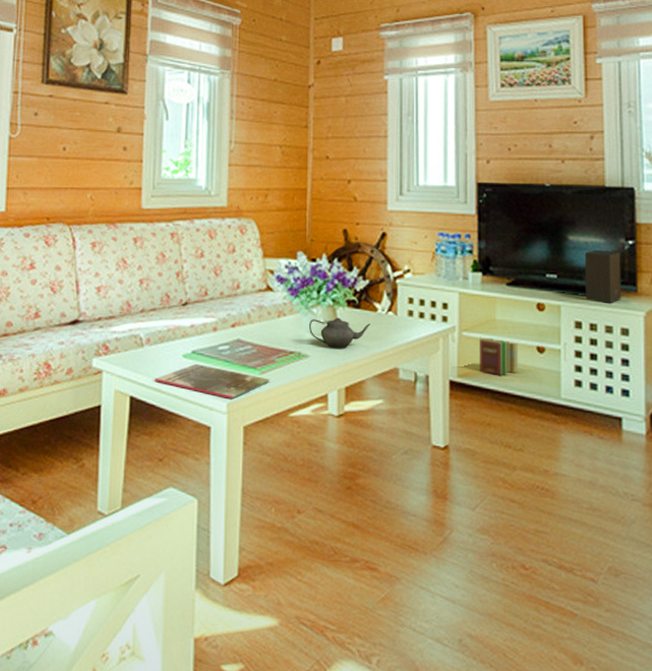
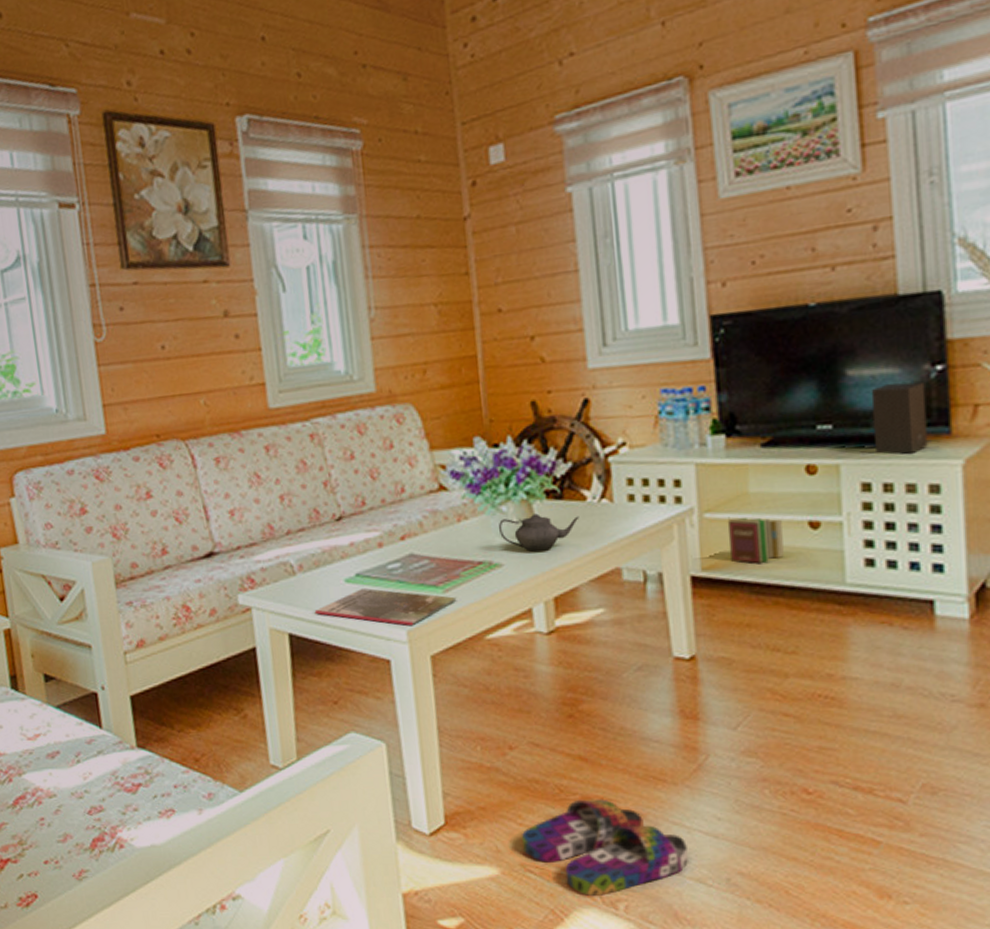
slippers: none [299,561,430,650] -> present [521,799,688,896]

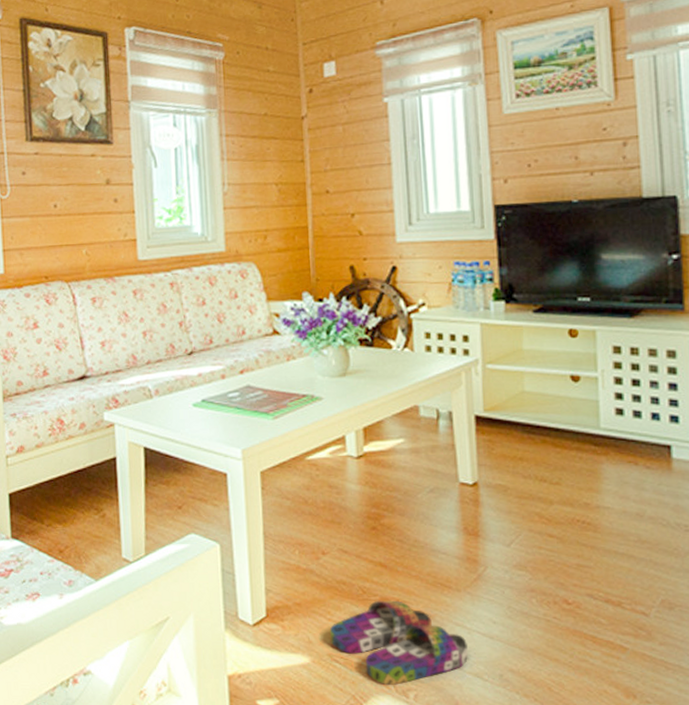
magazine: present [314,588,457,626] -> none [166,411,284,446]
teapot: present [499,513,580,553] -> none [321,357,386,390]
books: present [727,516,784,564] -> none [505,368,550,409]
speaker: present [871,382,928,455] -> none [621,267,666,325]

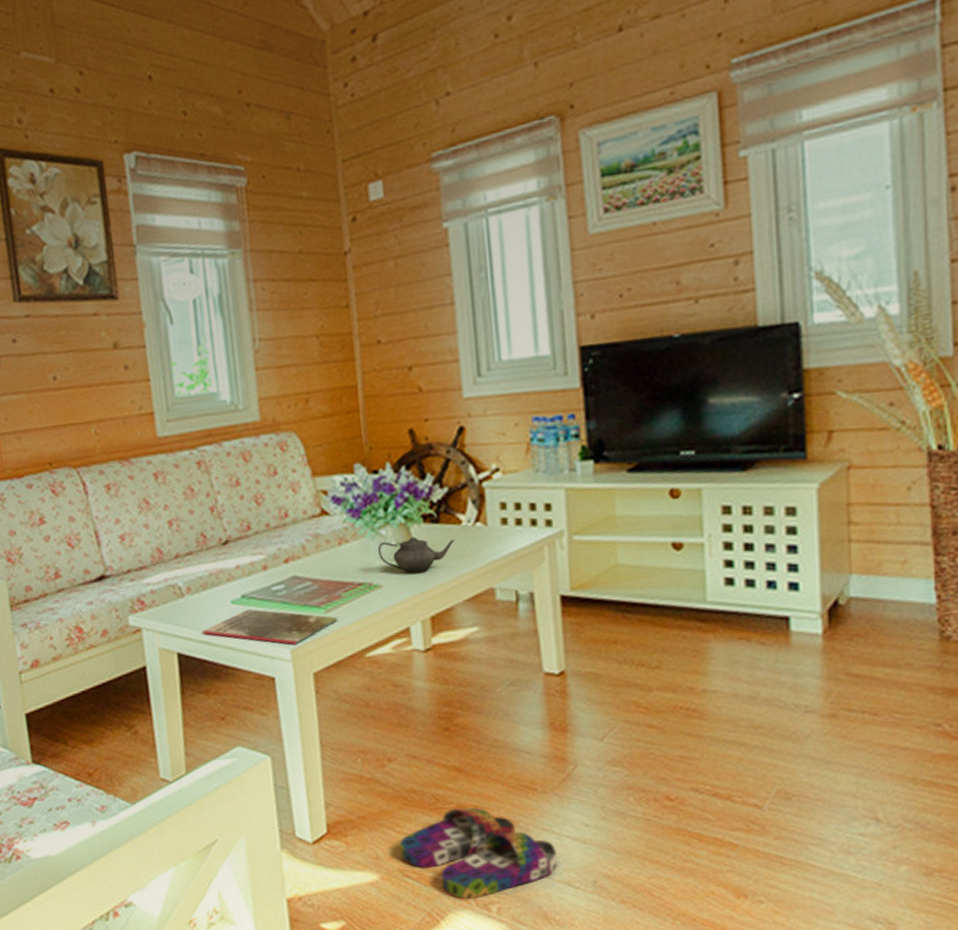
magazine: none [166,411,284,446] -> present [202,609,338,645]
teapot: none [321,357,386,390] -> present [378,537,455,574]

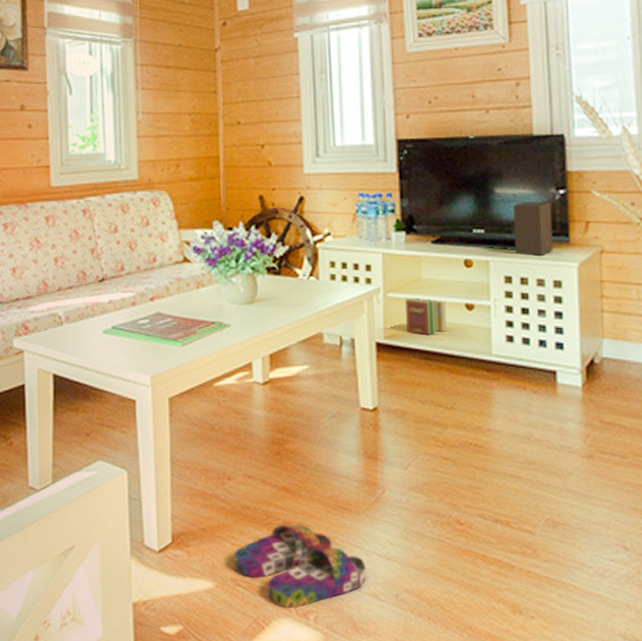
magazine: present [202,609,338,645] -> none [76,338,193,373]
teapot: present [378,537,455,574] -> none [229,285,292,317]
books: none [595,538,649,584] -> present [405,296,446,336]
speaker: none [731,409,785,479] -> present [512,201,553,256]

